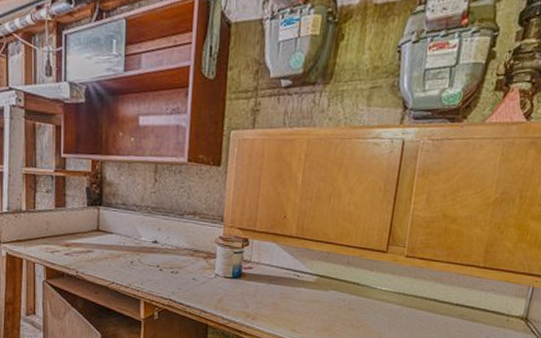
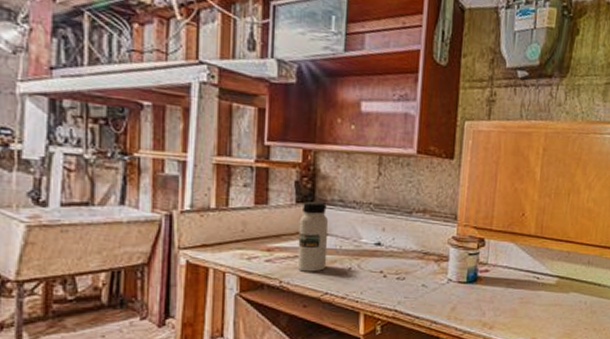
water bottle: none [89,205,114,265] -> present [297,202,329,272]

